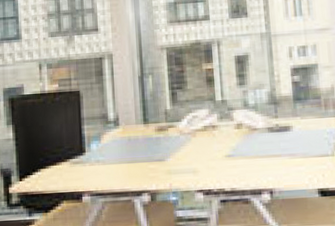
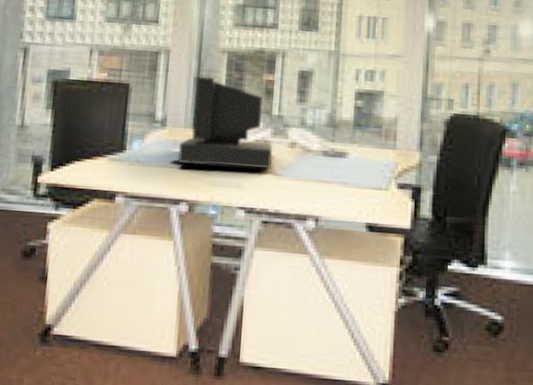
computer: none [127,73,223,158] -> present [171,76,272,170]

